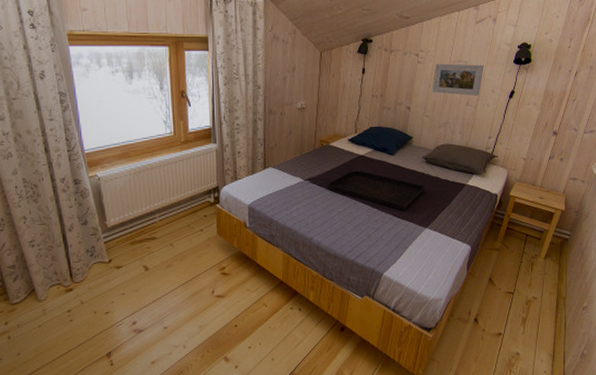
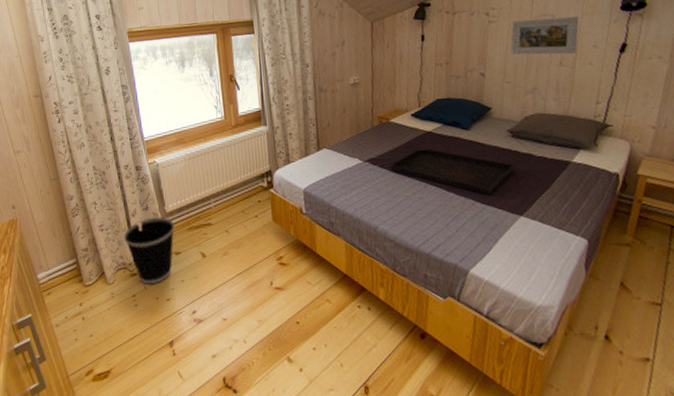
wastebasket: none [58,231,116,300] -> present [123,217,175,285]

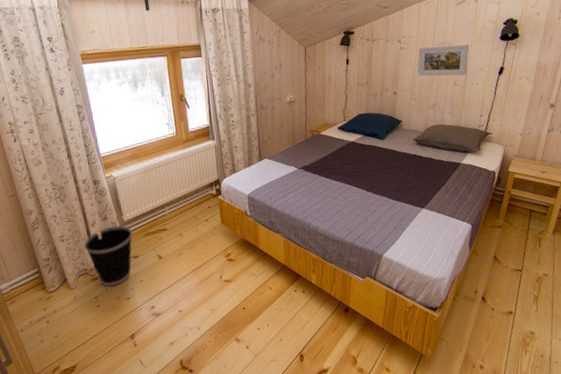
serving tray: present [390,147,515,196] -> none [320,155,419,193]

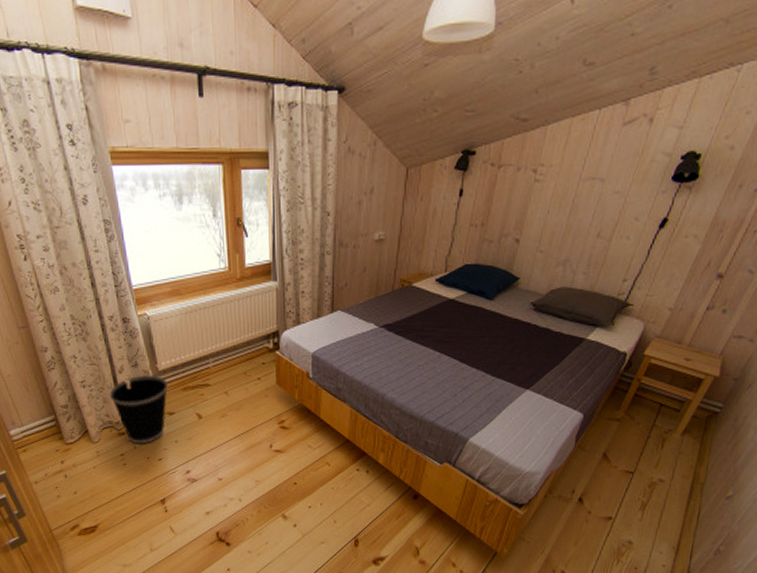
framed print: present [417,44,470,77] -> none [550,181,628,225]

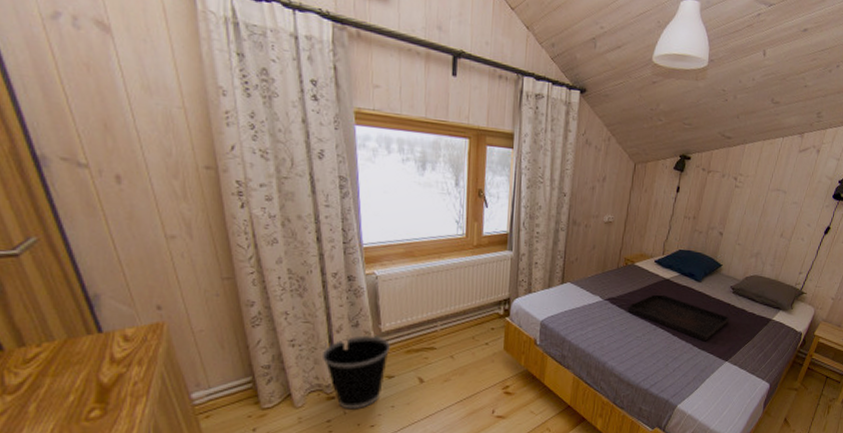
serving tray: none [406,316,531,368] -> present [627,293,730,342]

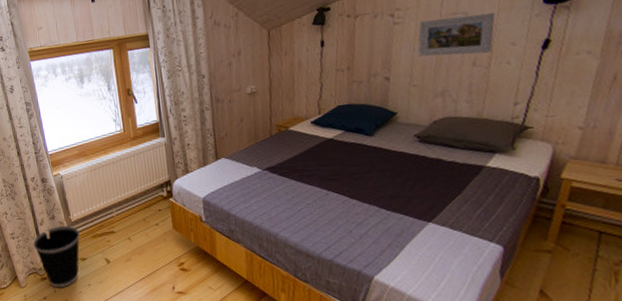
serving tray: present [627,293,730,342] -> none [290,155,423,202]
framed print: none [746,189,803,228] -> present [417,12,496,57]

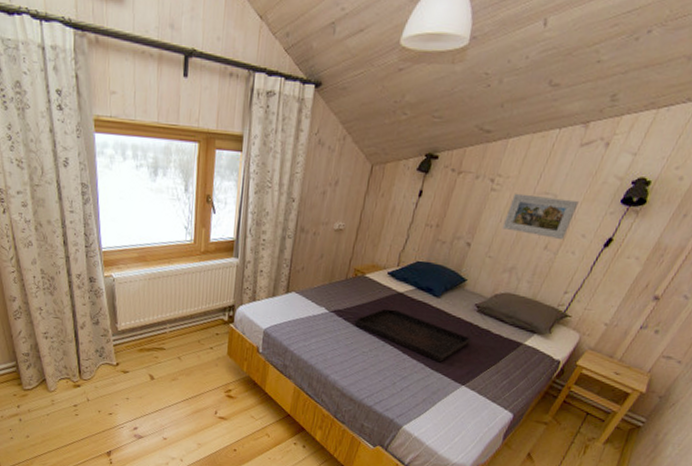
wastebasket: present [33,225,80,288] -> none [69,332,125,398]
serving tray: none [290,155,423,202] -> present [354,307,472,363]

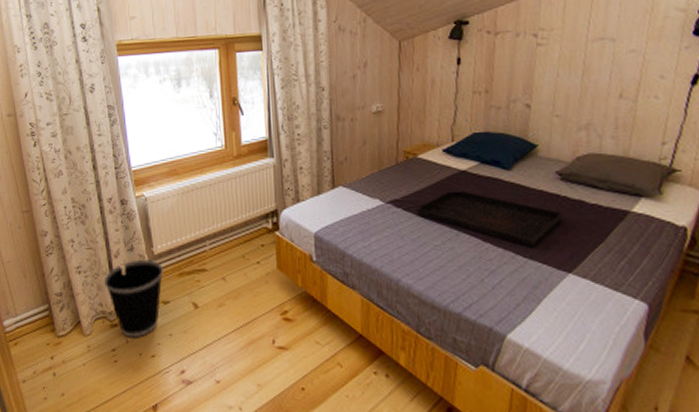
wastebasket: none [69,332,125,398] -> present [103,259,163,338]
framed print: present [502,193,579,239] -> none [561,40,644,85]

